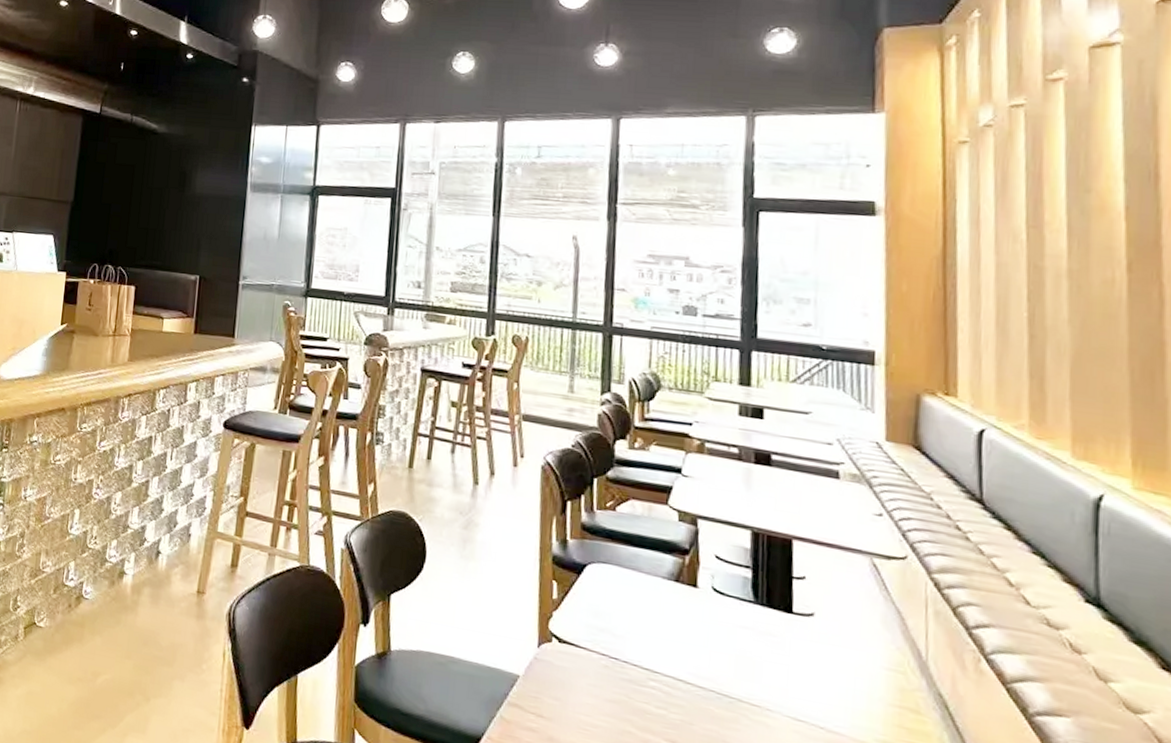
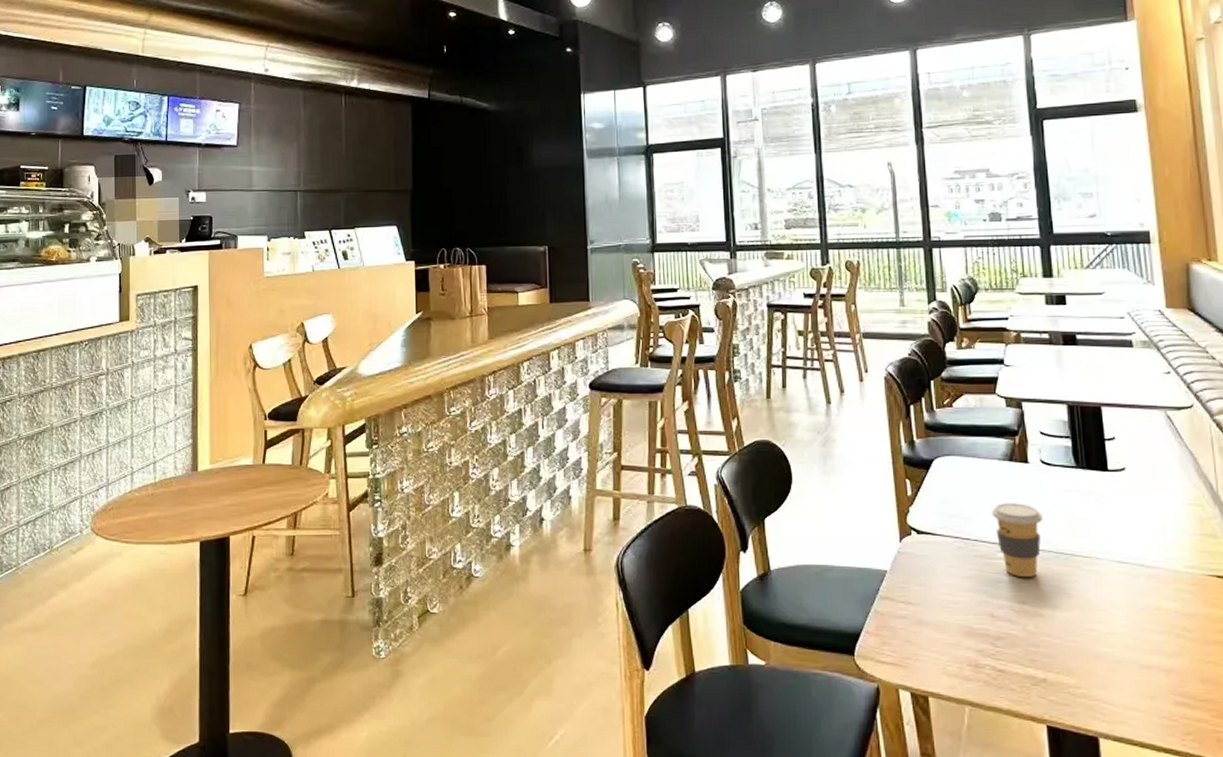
coffee cup: none [648,626,707,716] -> present [992,503,1042,578]

